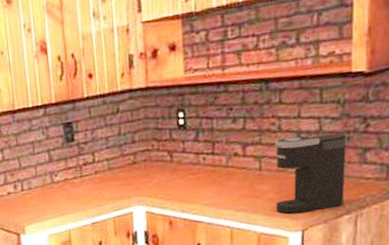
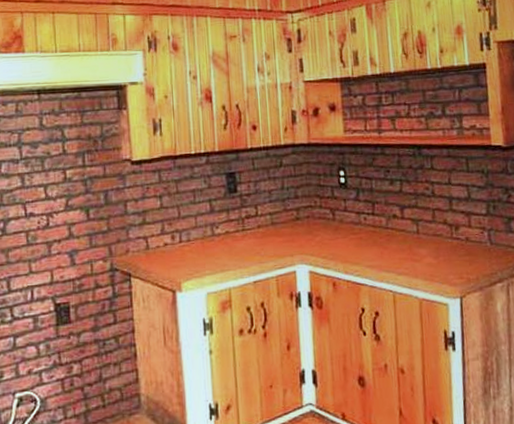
coffee maker: present [275,133,347,214] -> none [430,201,496,279]

